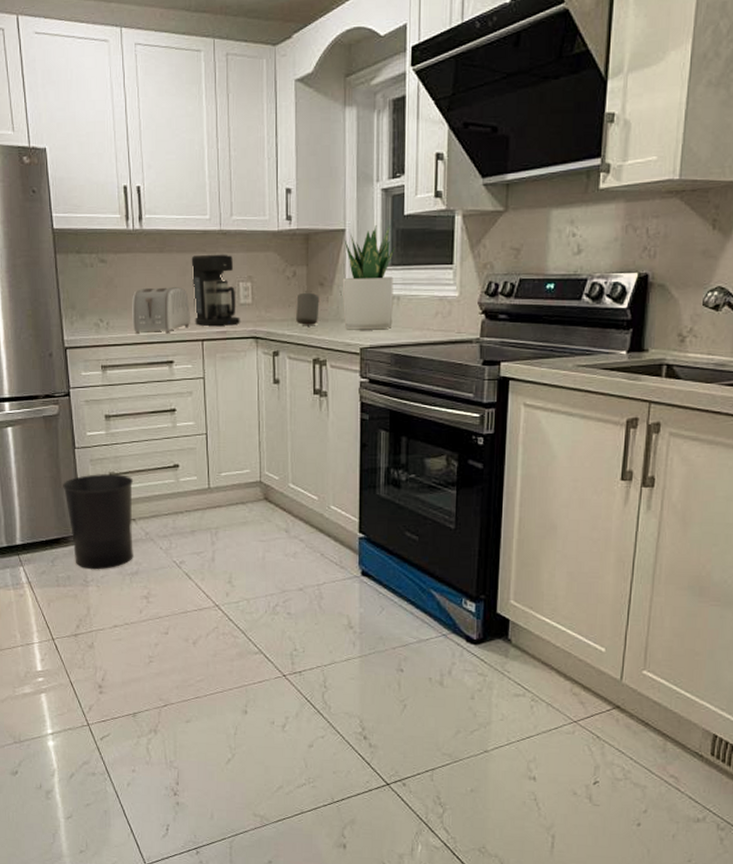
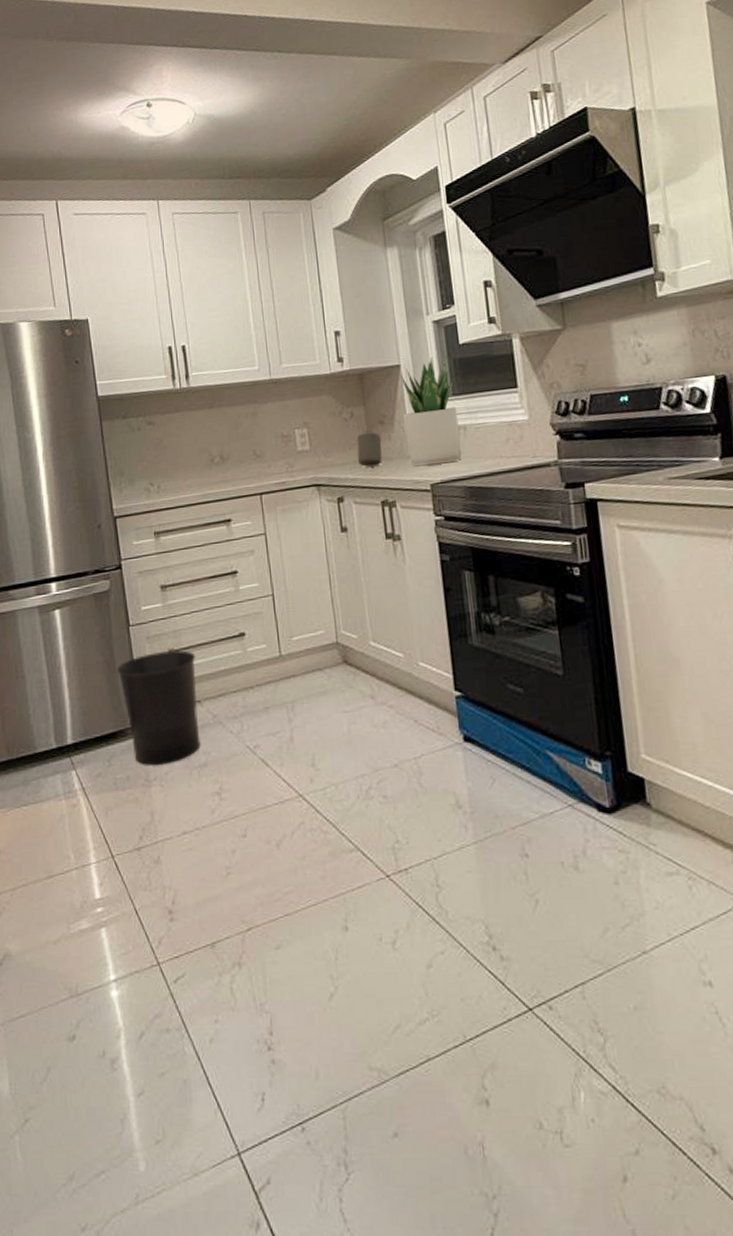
toaster: present [132,287,191,335] -> none [183,441,247,496]
coffee maker: present [191,255,240,327] -> none [242,403,299,479]

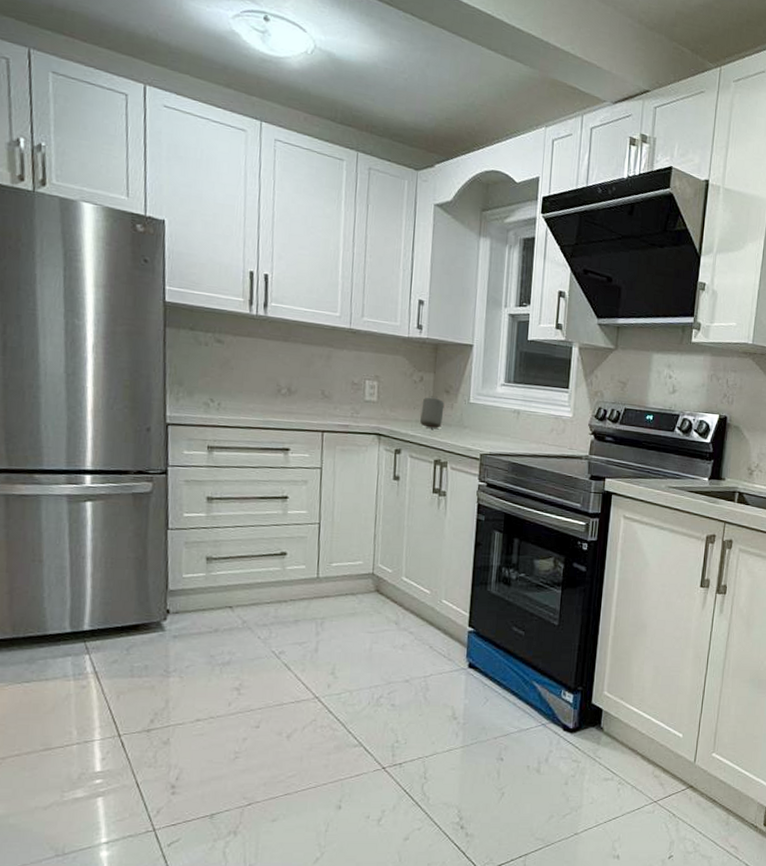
waste bin: present [116,650,201,766] -> none [147,557,234,659]
planter: present [400,355,461,467] -> none [466,345,518,440]

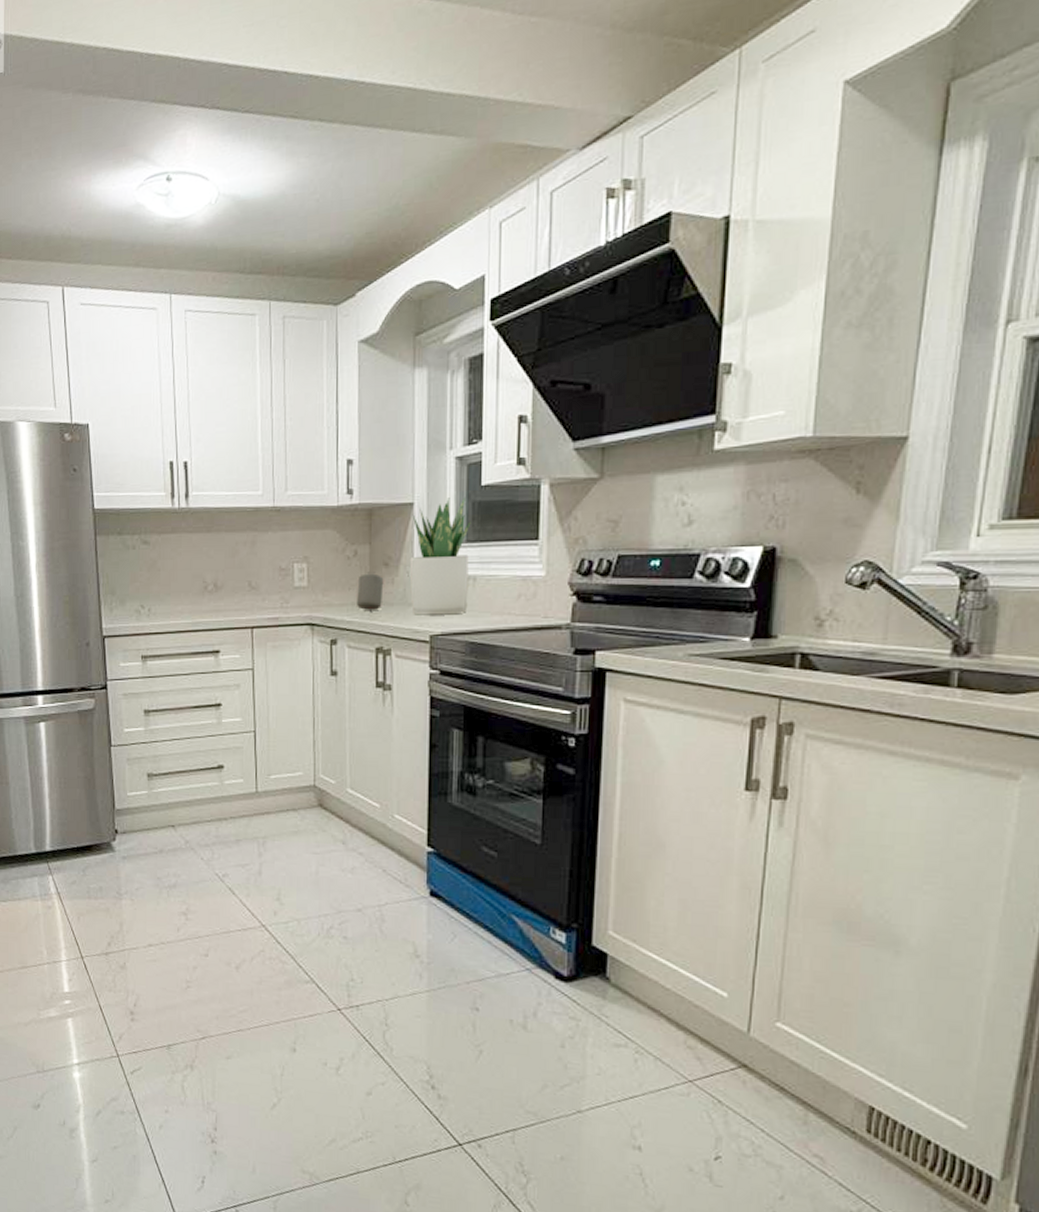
planter: none [466,345,518,440] -> present [409,497,471,615]

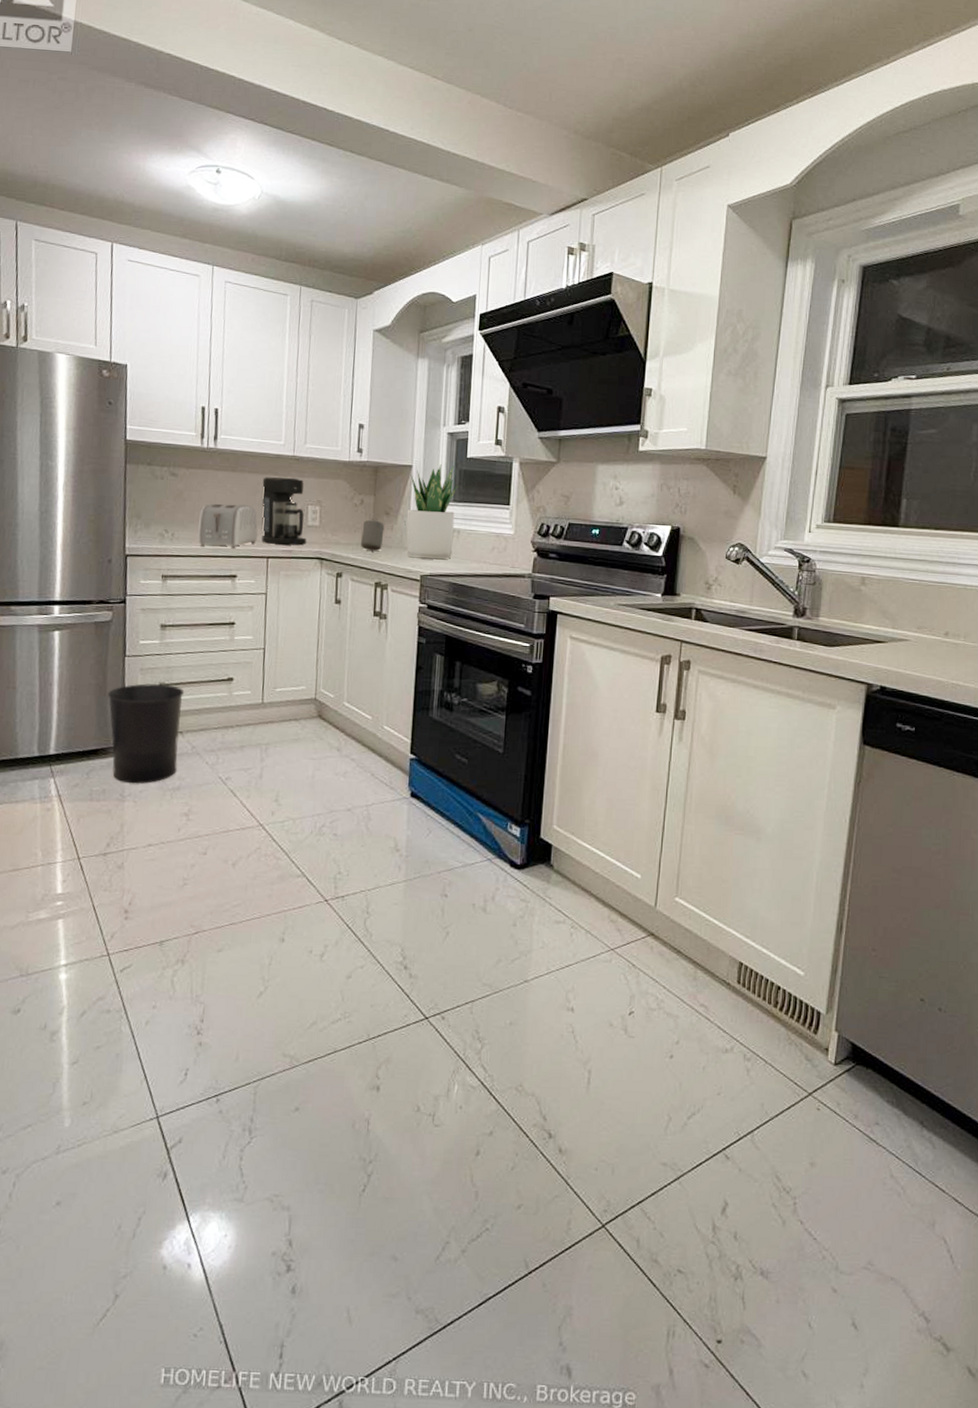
waste bin: none [96,774,174,881] -> present [107,683,185,784]
toaster: none [176,569,240,622] -> present [198,503,258,549]
coffee maker: none [241,533,294,613] -> present [261,477,307,546]

